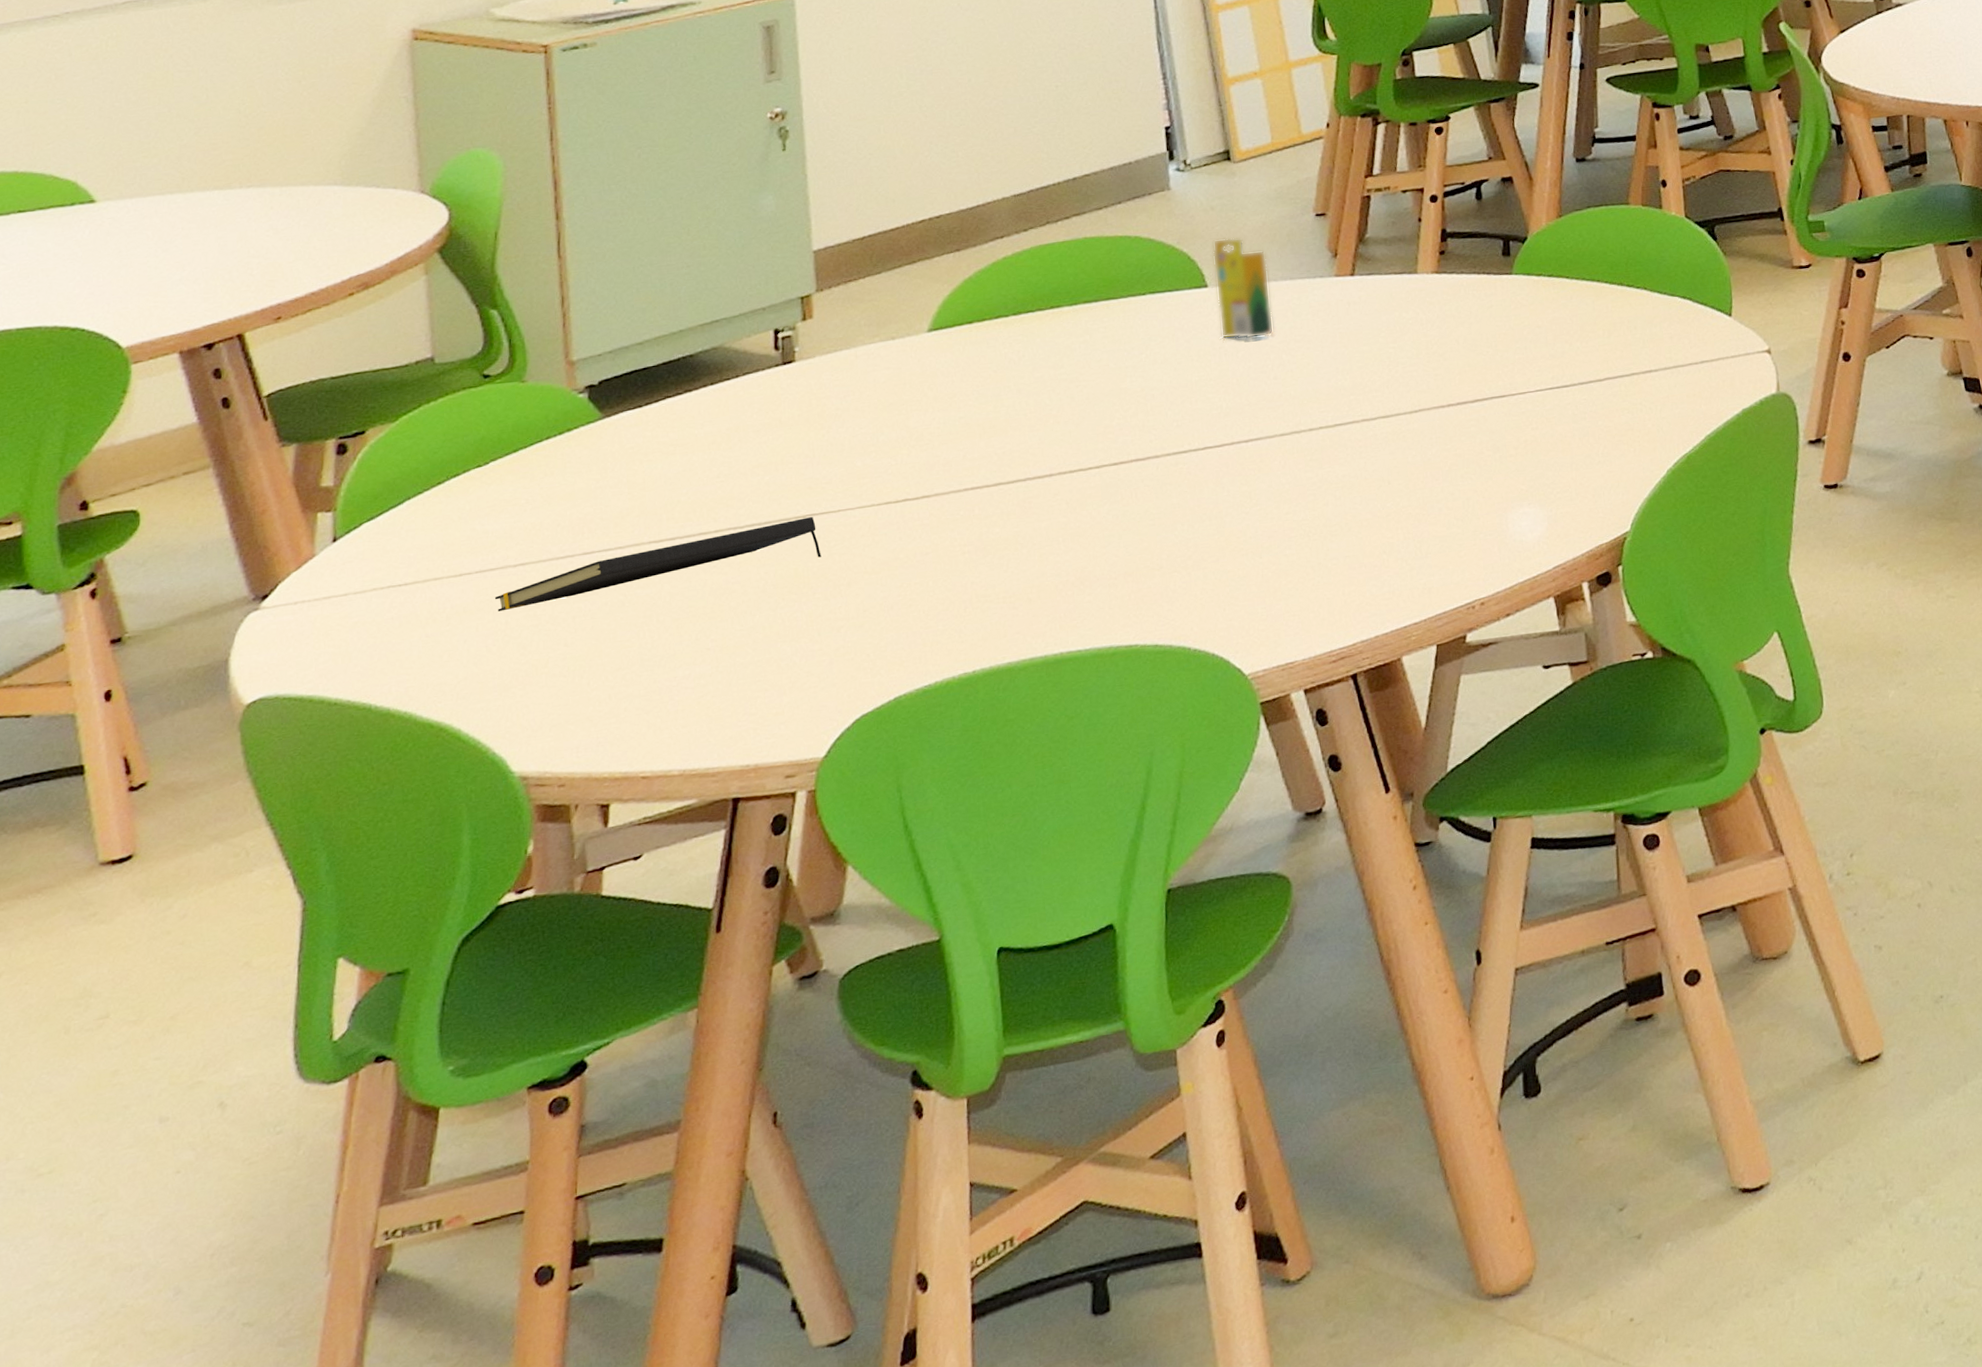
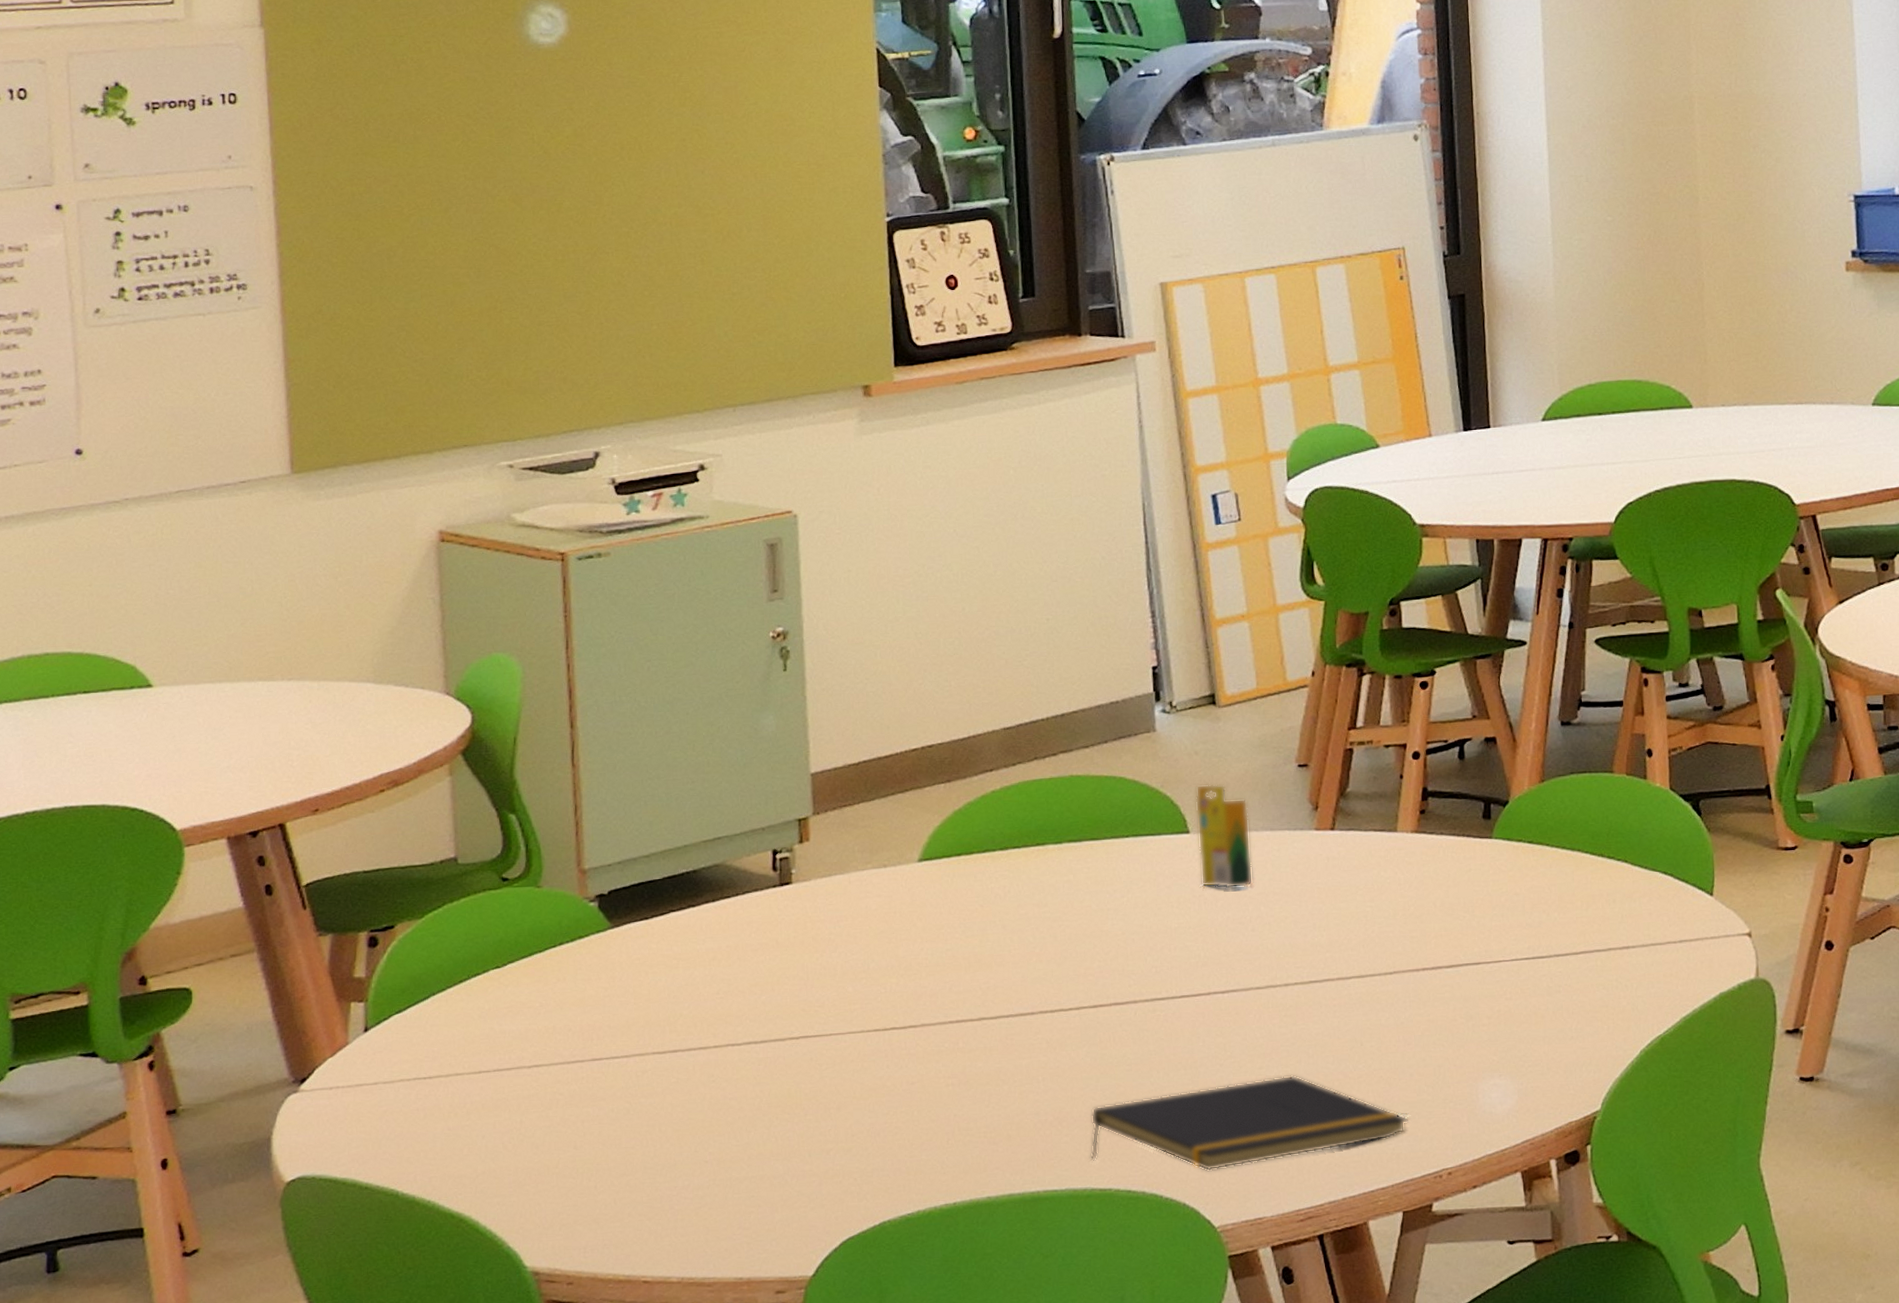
notepad: present [494,516,822,612] -> none [510,1038,813,1111]
notepad: none [1114,518,1439,620] -> present [1090,1075,1408,1172]

